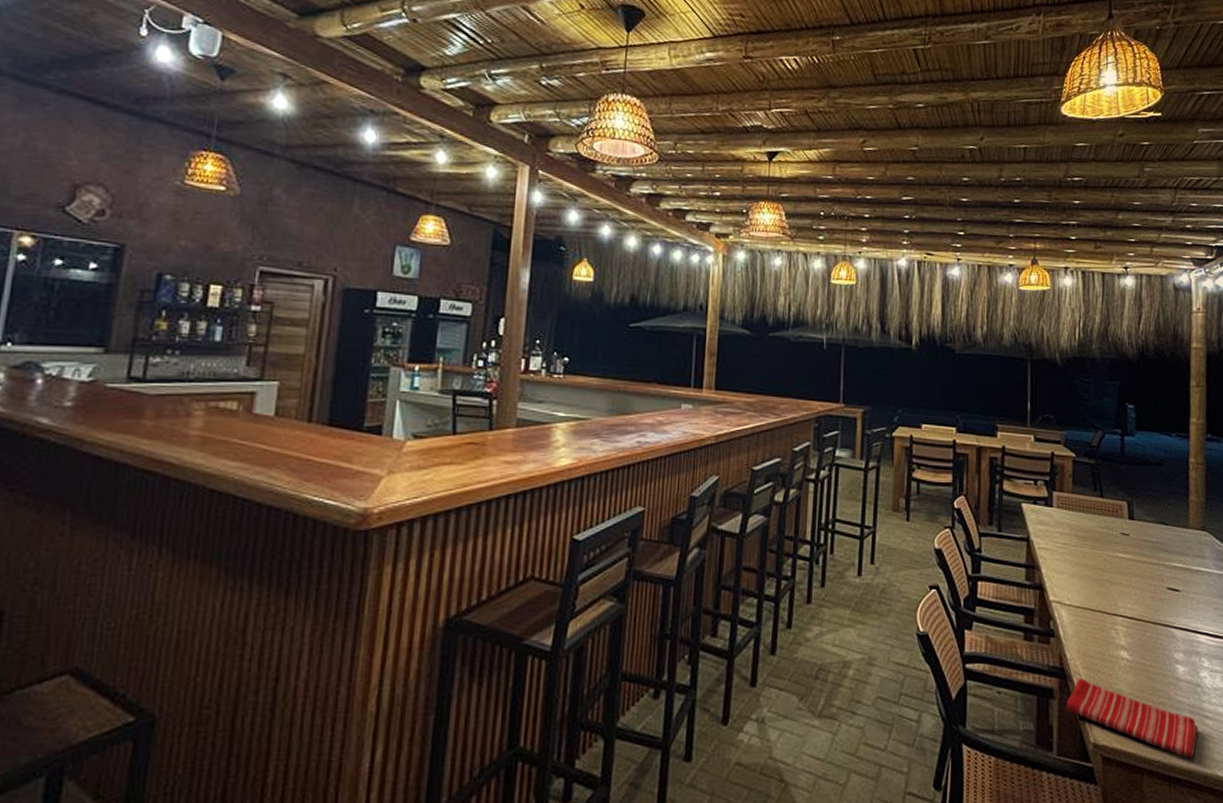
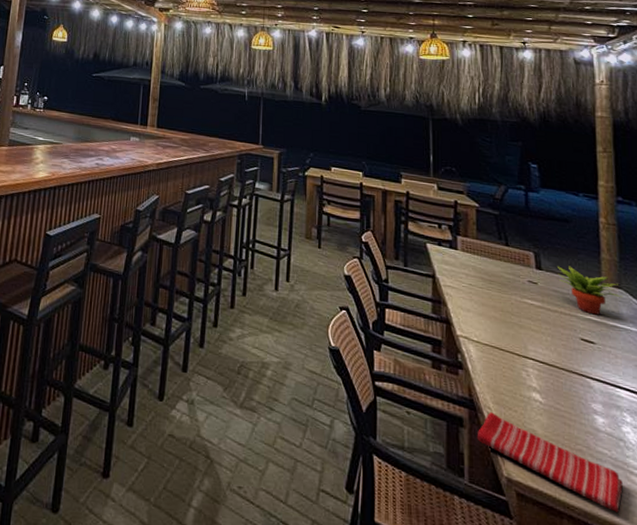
succulent plant: none [1148,512,1208,561] -> present [556,266,624,315]

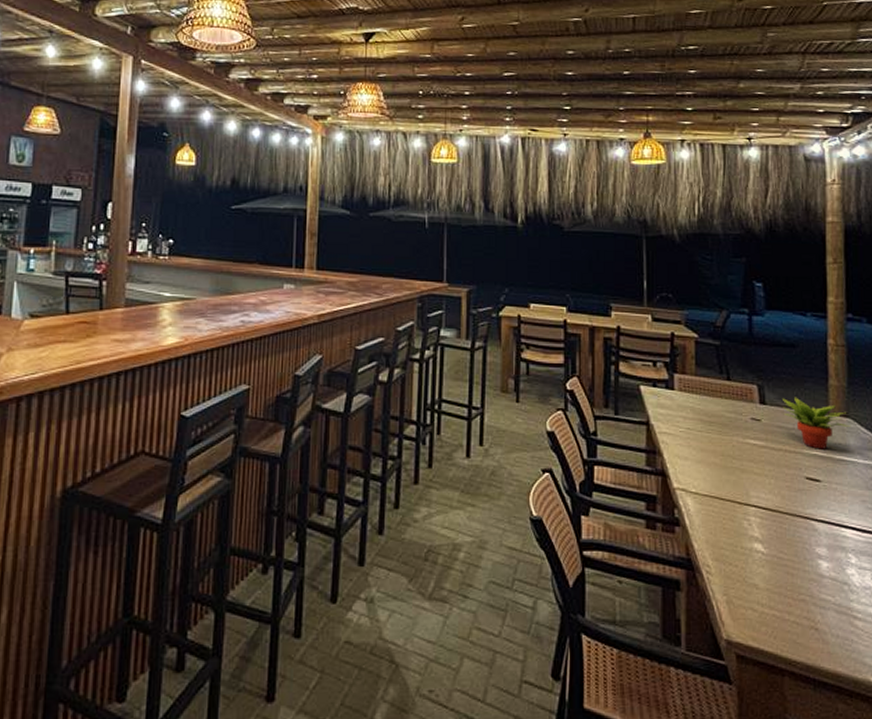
dish towel: present [477,412,623,513] -> none [694,570,846,662]

